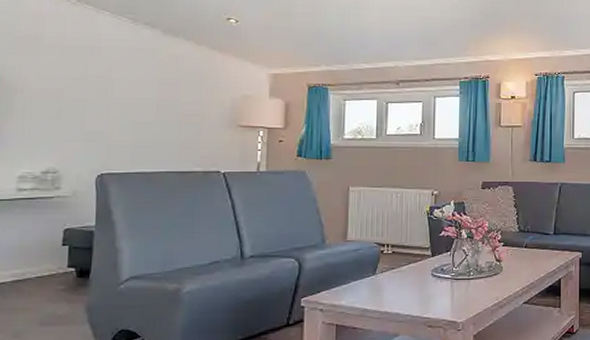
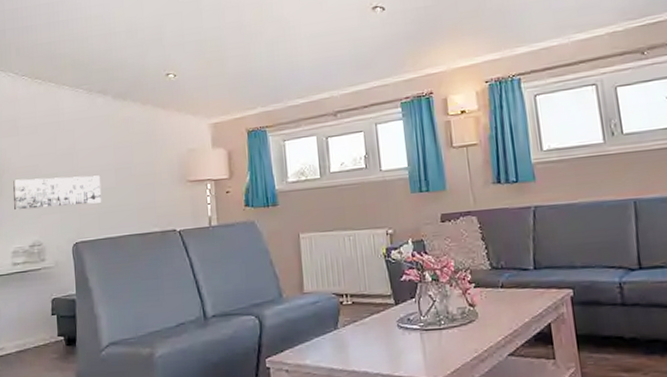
wall art: none [26,101,139,136] -> present [13,175,101,211]

